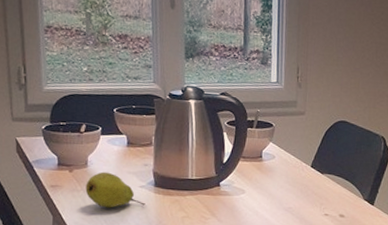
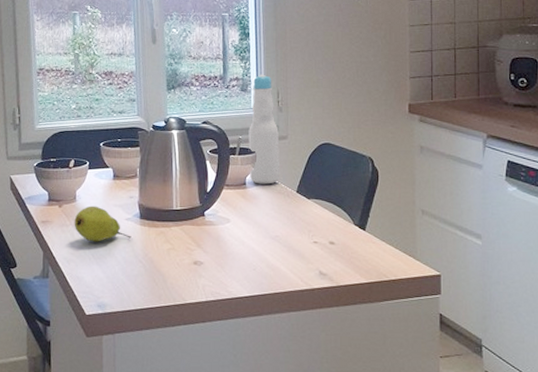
bottle: none [266,48,297,158] -> present [248,74,280,184]

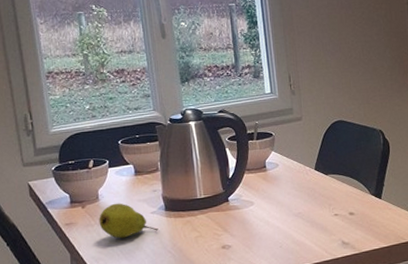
bottle: present [248,74,280,184] -> none [264,60,298,166]

